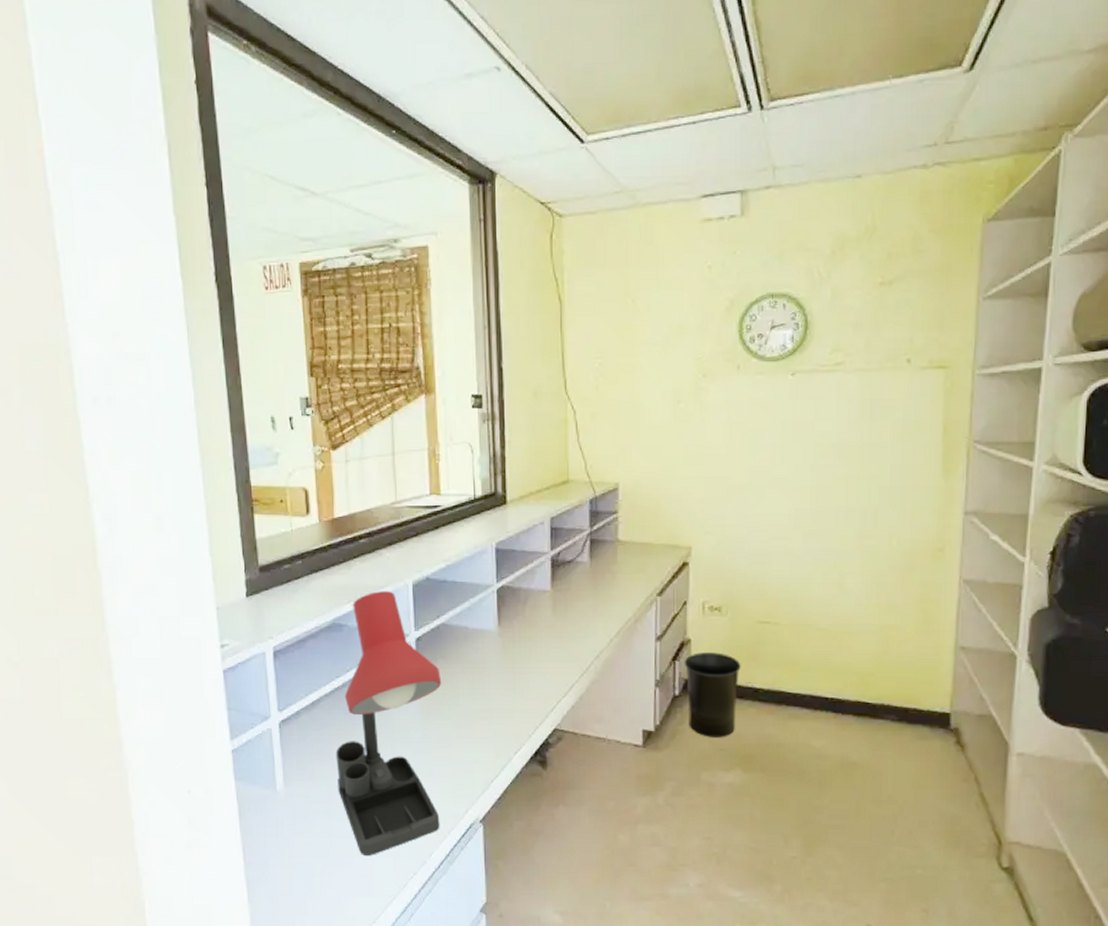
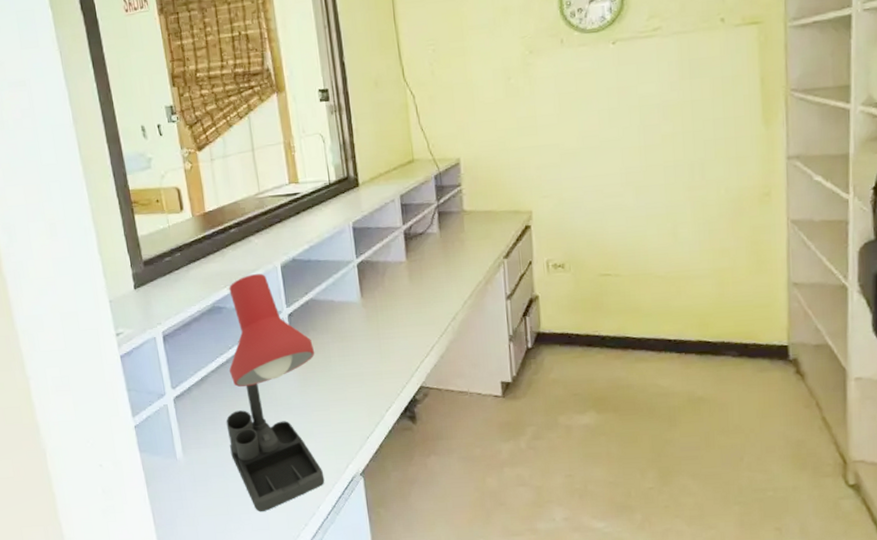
waste bin: present [684,652,741,737] -> none [534,306,587,384]

